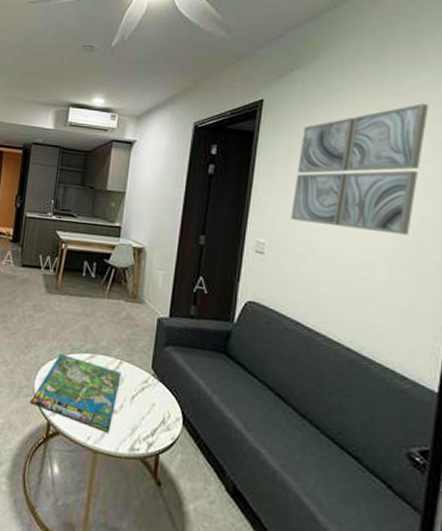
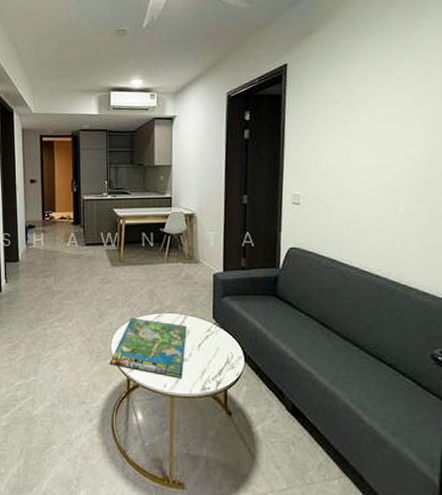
wall art: present [290,103,429,236] -> none [320,51,432,172]

